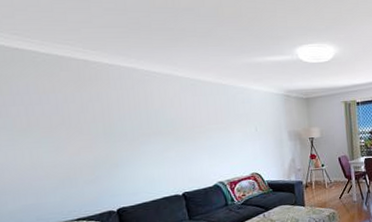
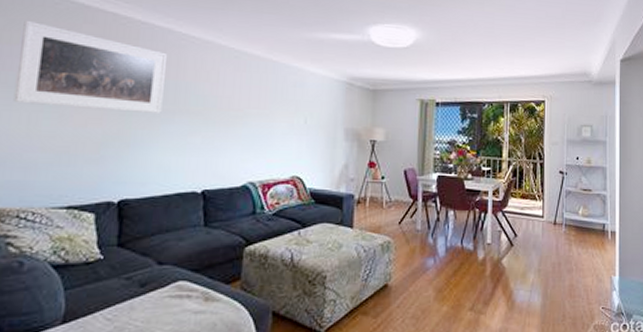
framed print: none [9,73,139,143] -> present [13,20,168,113]

